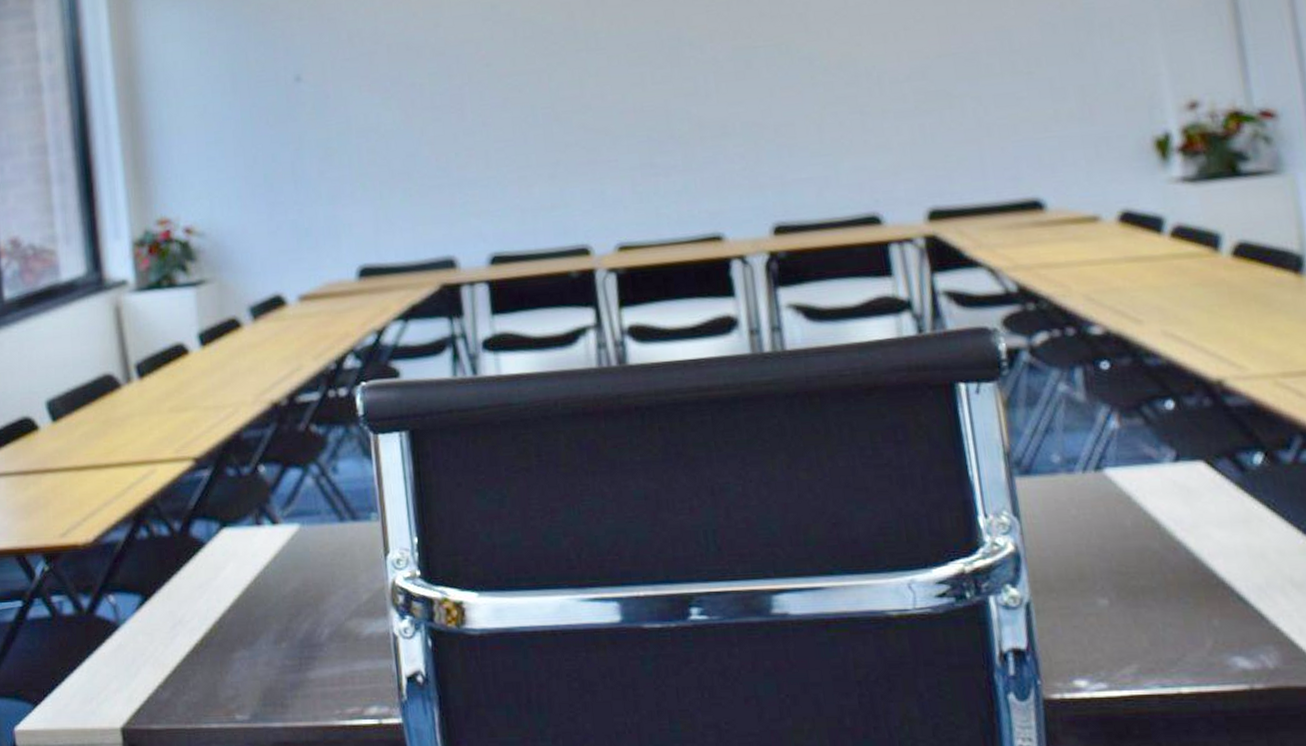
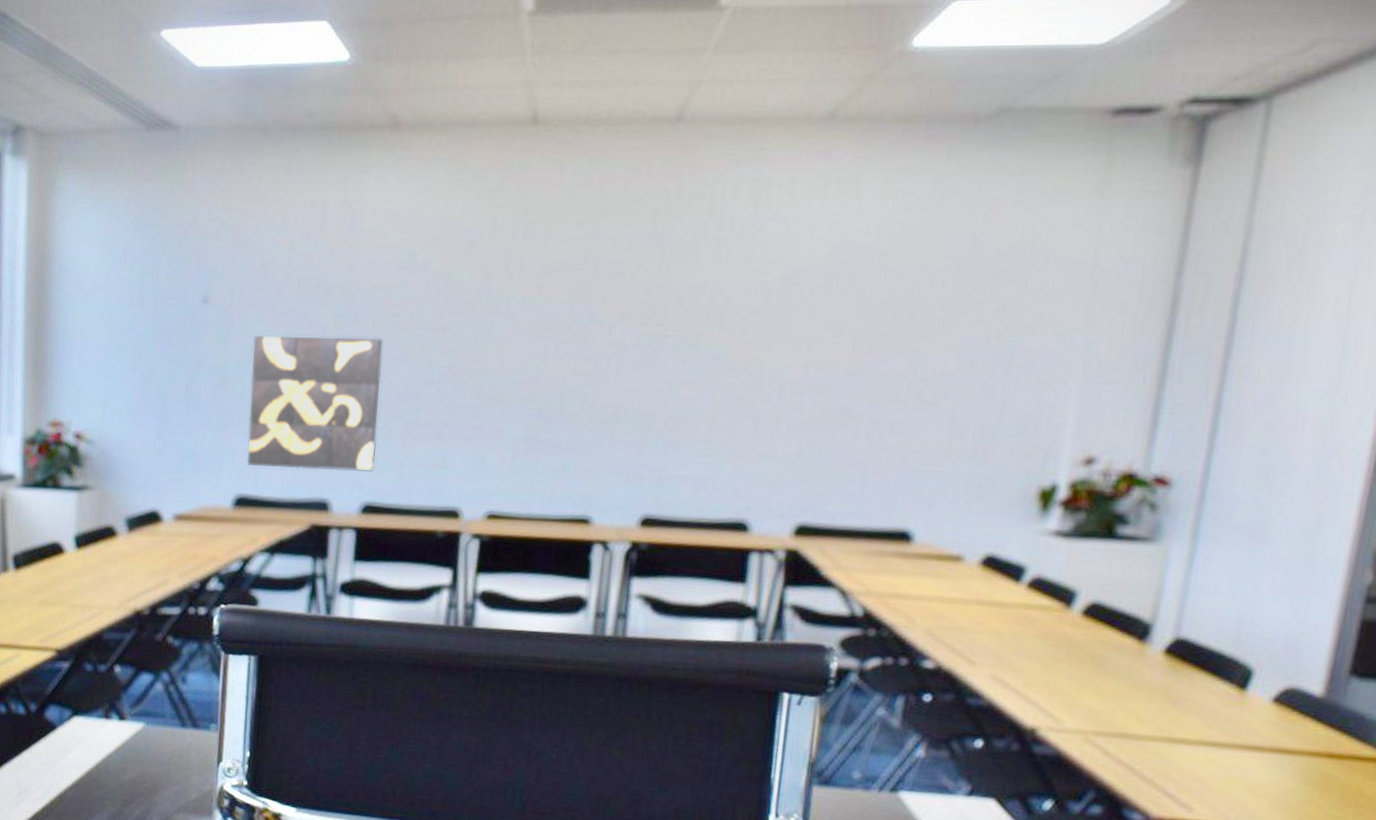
wall art: none [352,90,495,234] -> present [246,336,383,472]

